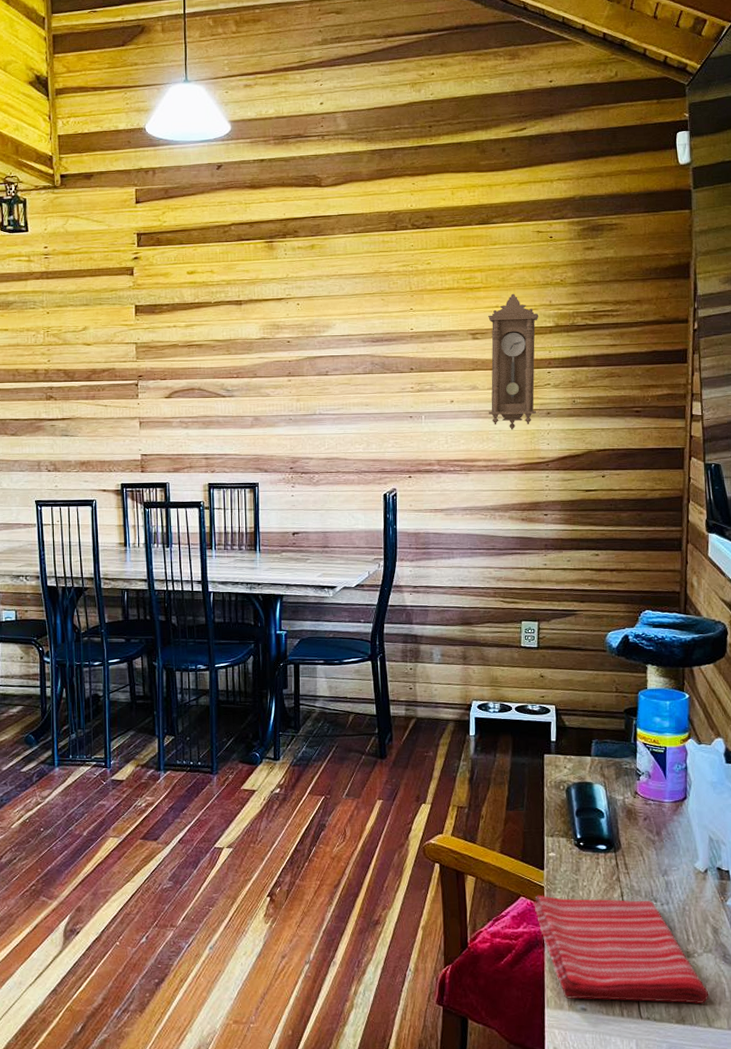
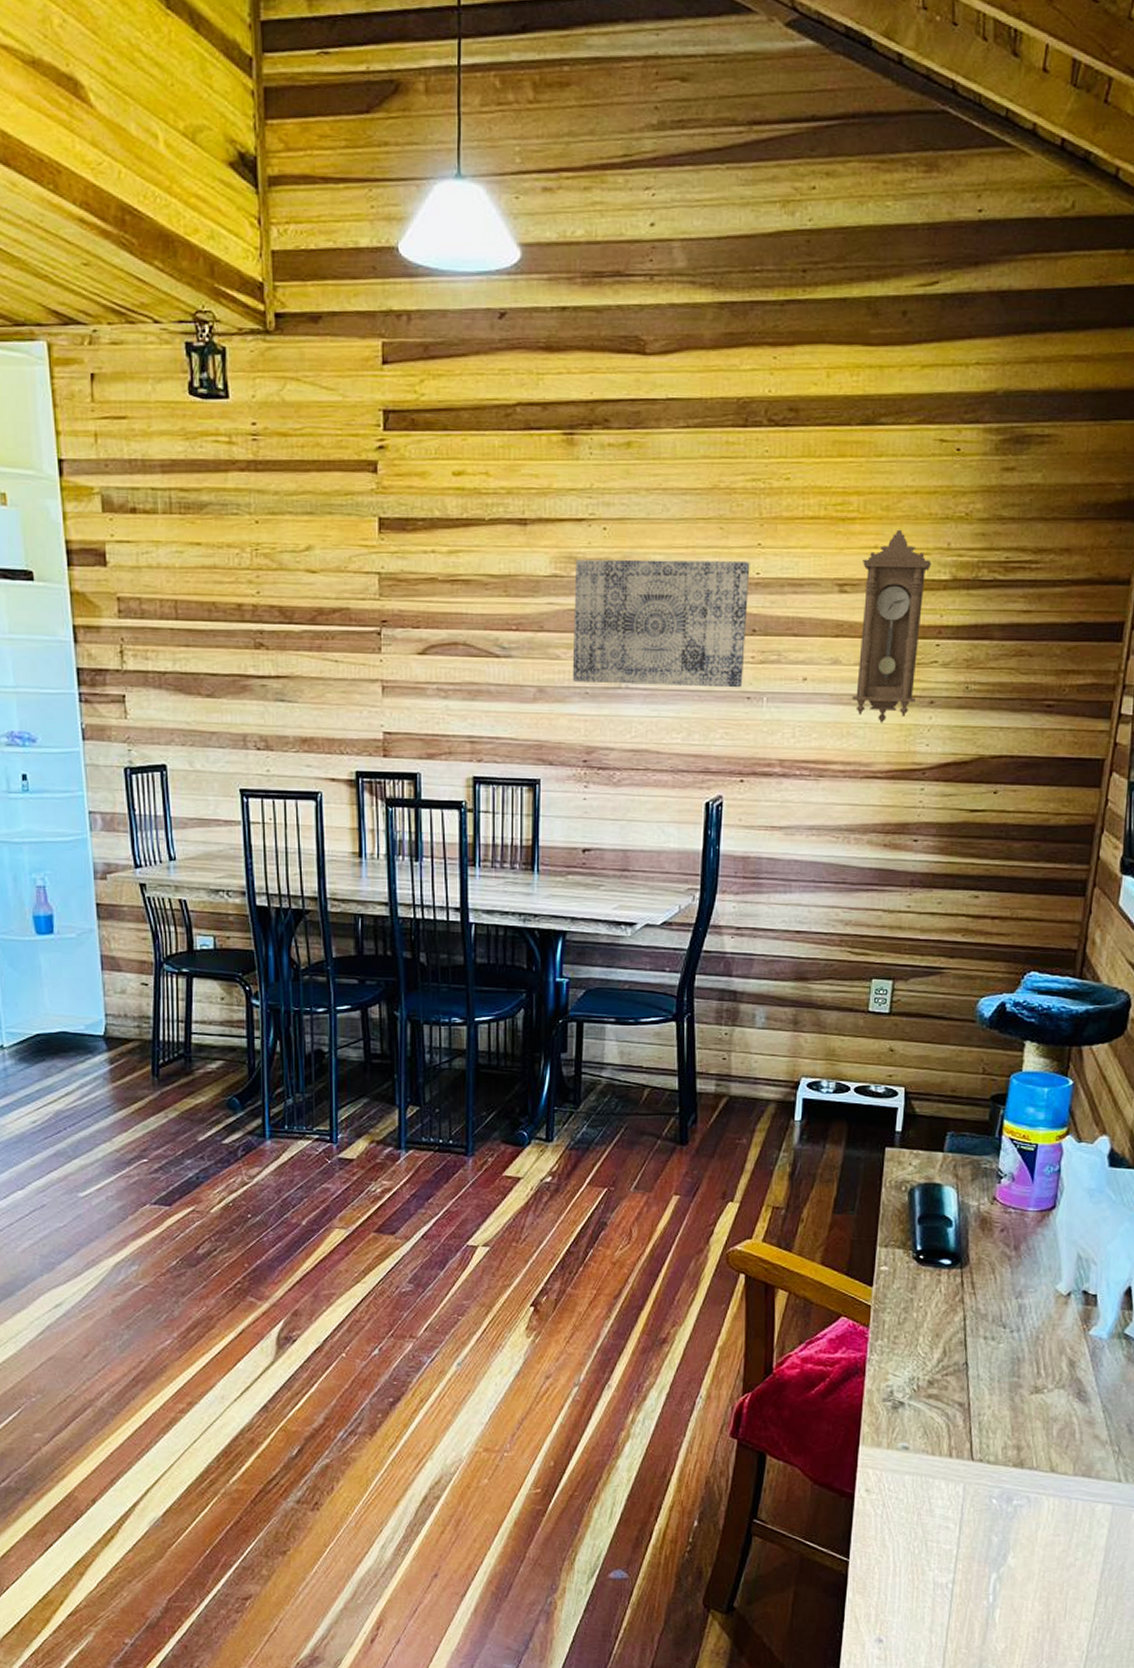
wall art: none [278,322,406,412] -> present [572,559,750,688]
dish towel: present [534,894,709,1005] -> none [856,1315,1056,1447]

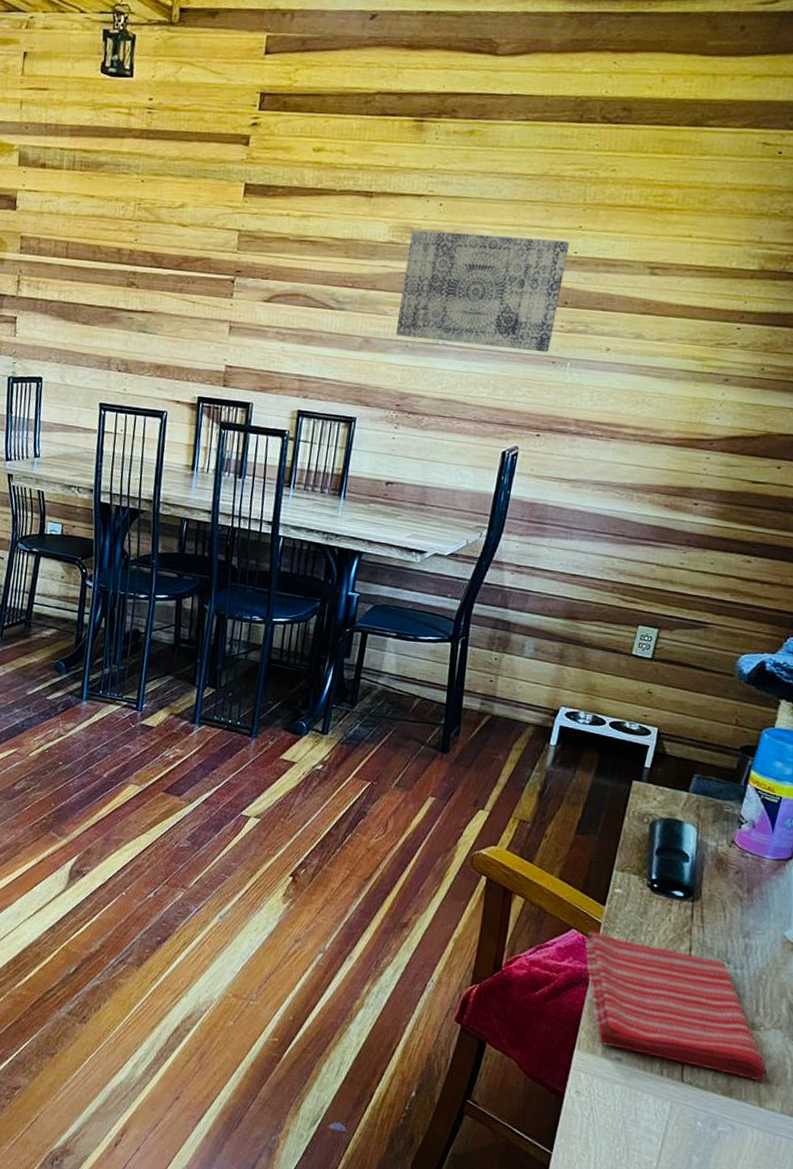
pendulum clock: present [852,529,932,723] -> none [650,221,742,395]
dish towel: none [856,1315,1056,1447] -> present [585,930,768,1081]

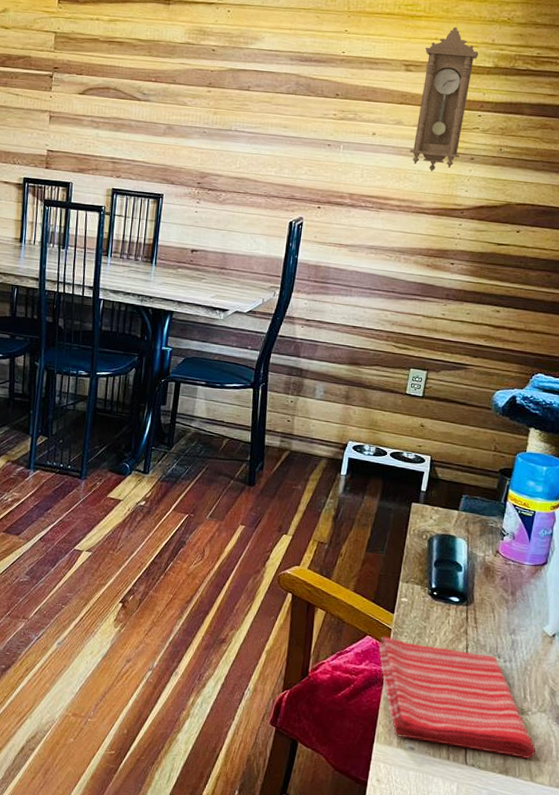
wall art: present [395,230,570,353] -> none [194,32,338,137]
pendulum clock: none [650,221,742,395] -> present [409,27,479,172]

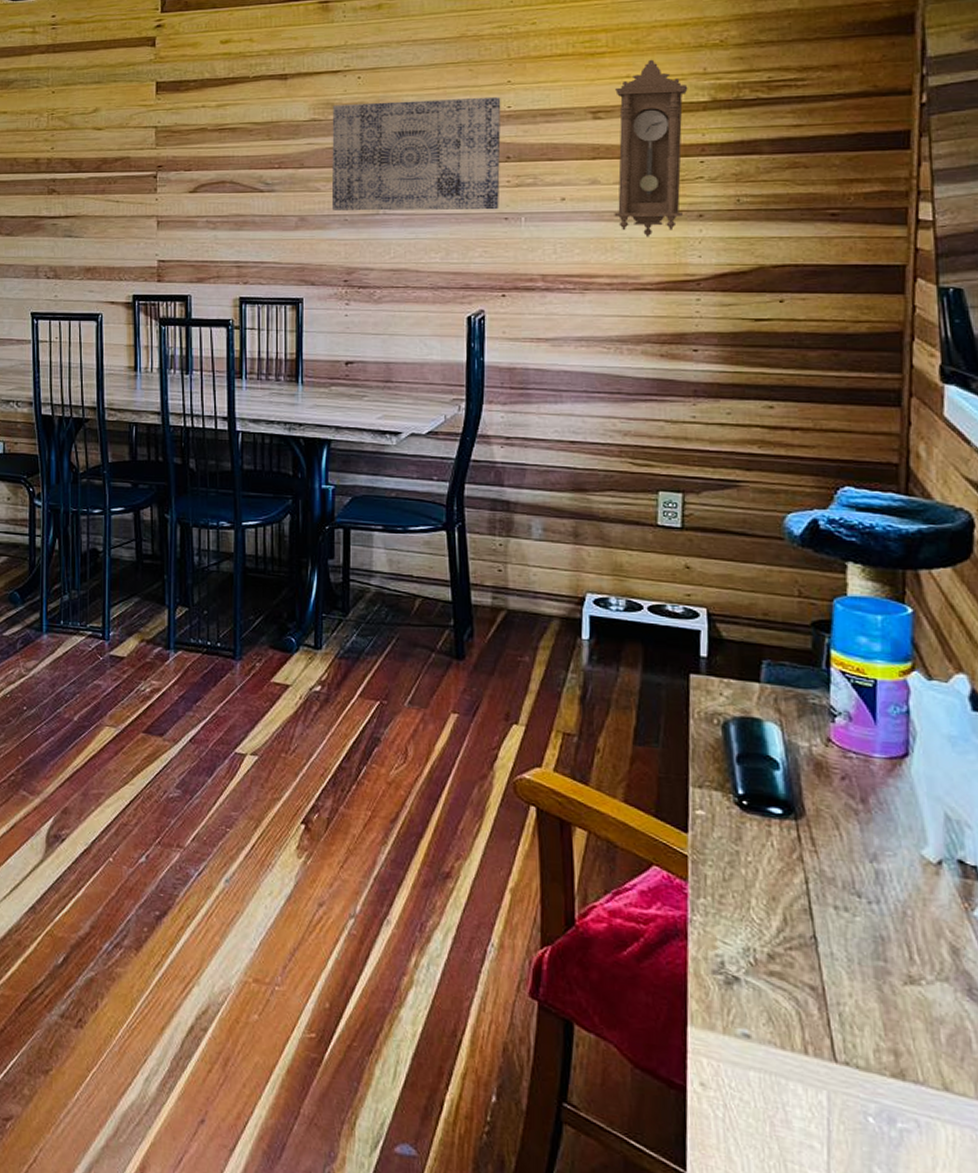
wall art: none [194,32,338,137] -> present [331,97,501,211]
dish towel: present [378,636,536,759] -> none [672,866,945,1055]

